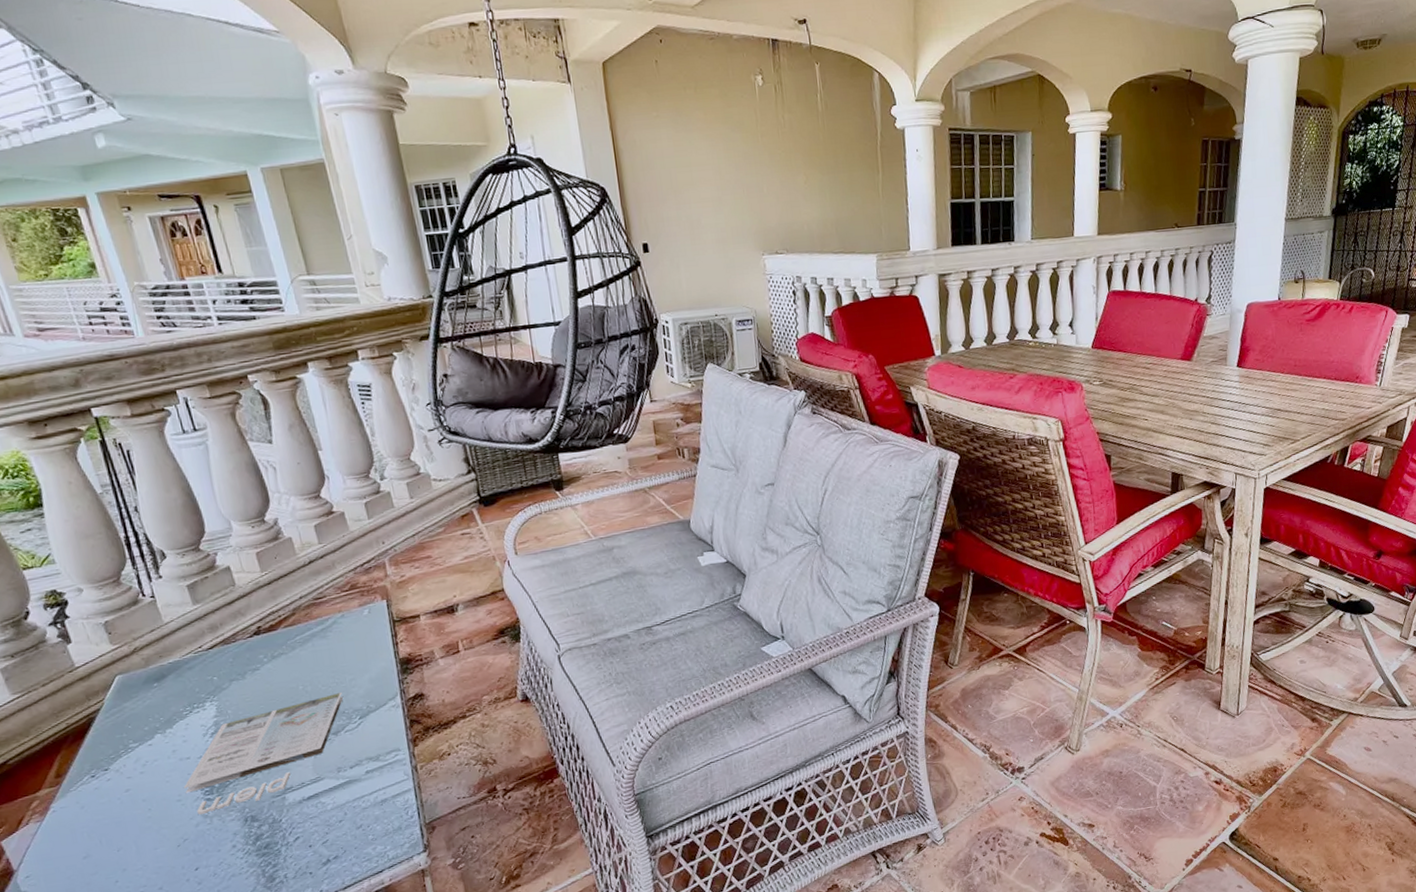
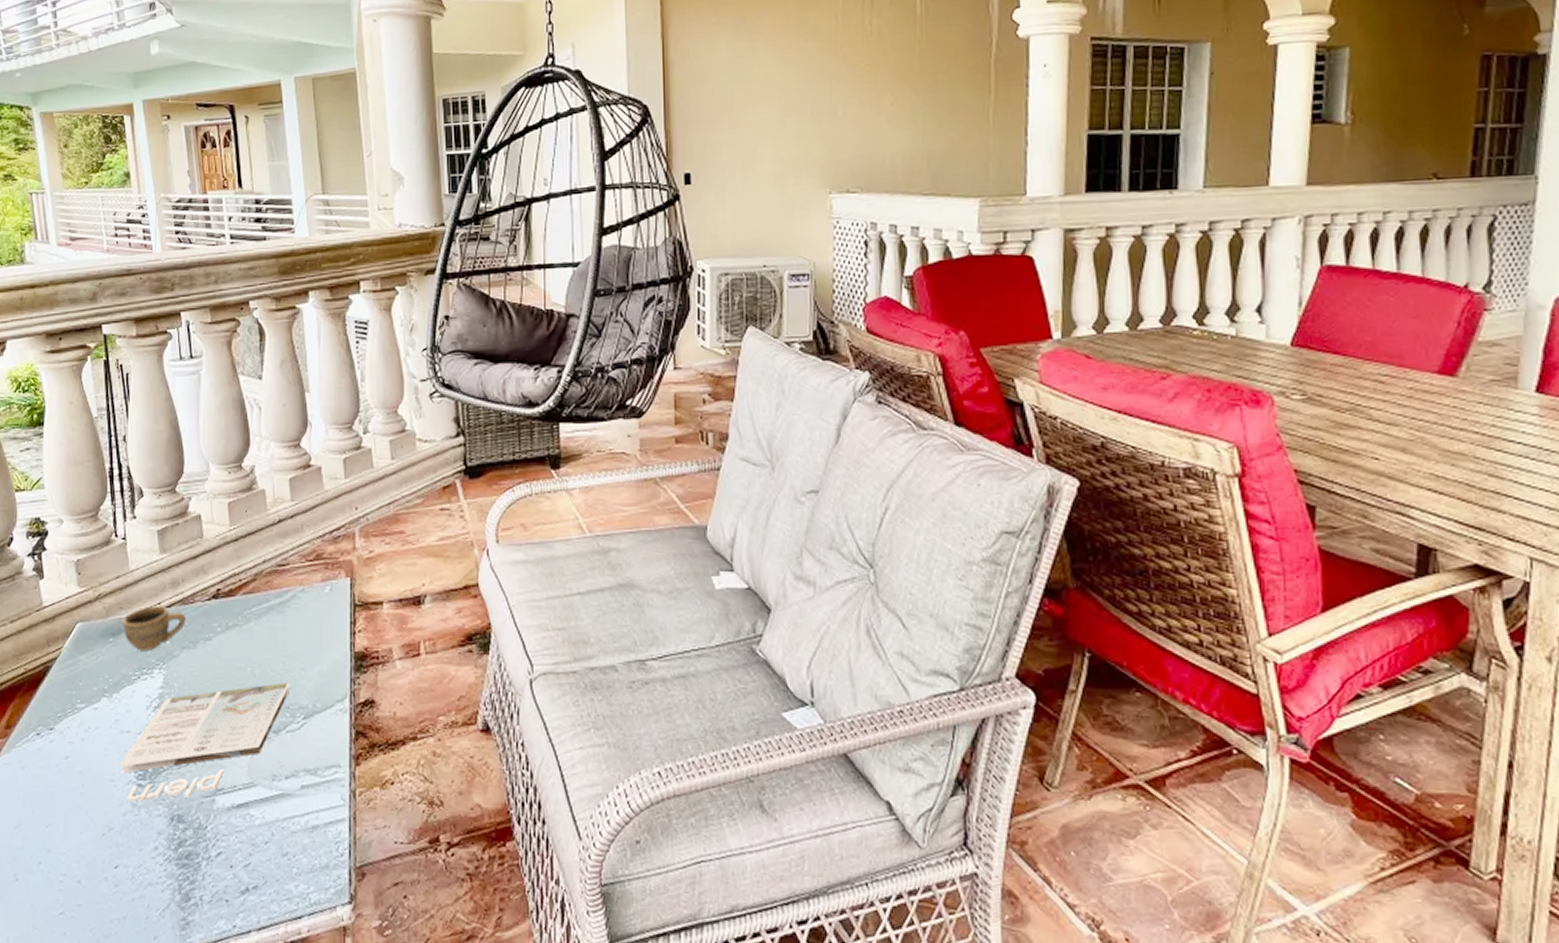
cup: none [164,648,231,690] -> present [122,606,186,651]

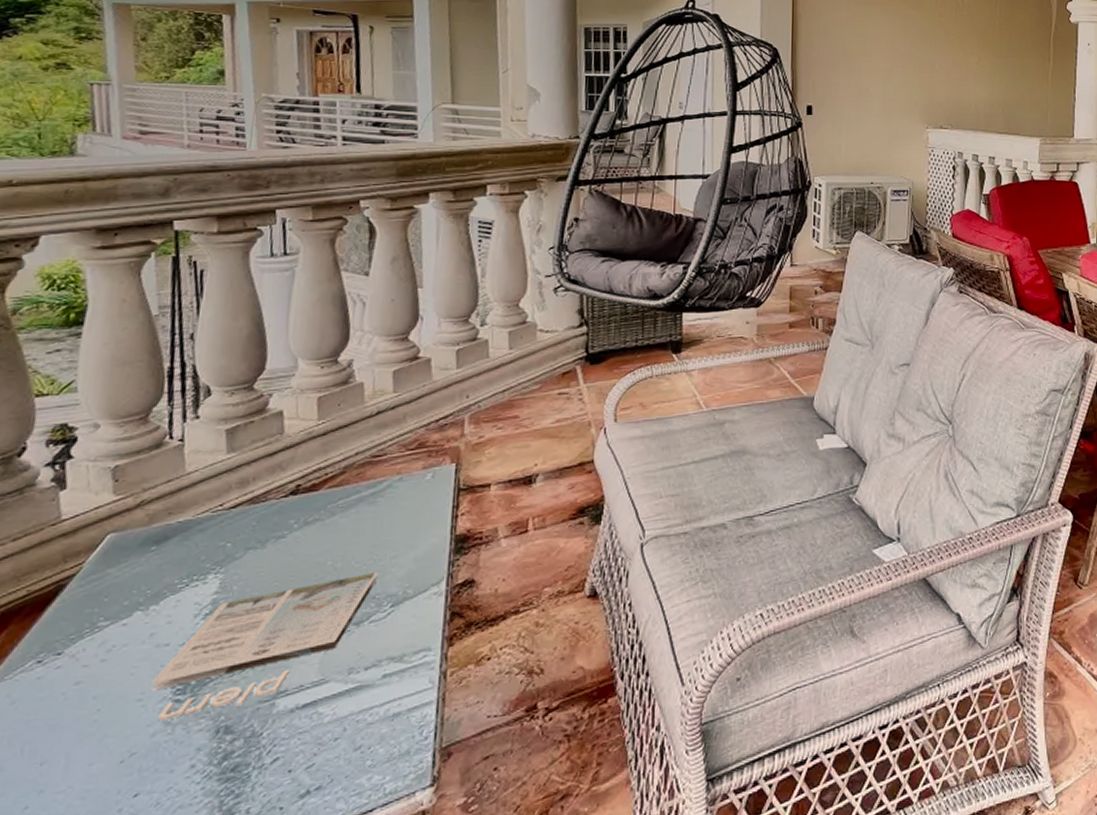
cup: present [122,606,186,651] -> none [170,507,255,557]

